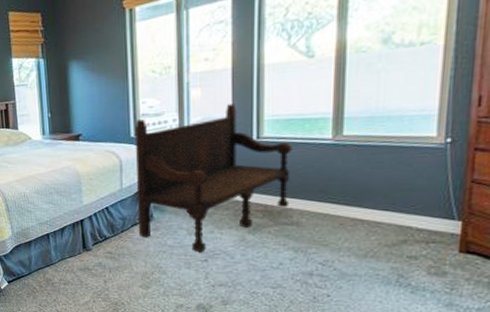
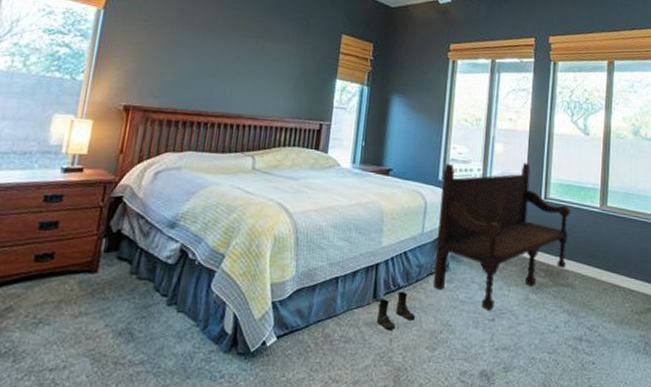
boots: none [88,241,126,273] -> present [376,291,416,330]

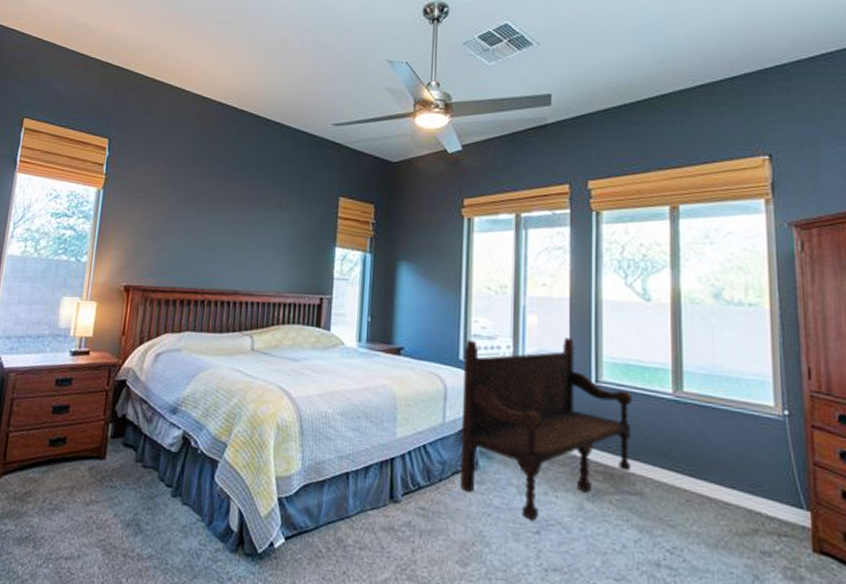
boots: present [376,291,416,330] -> none [394,492,442,538]

